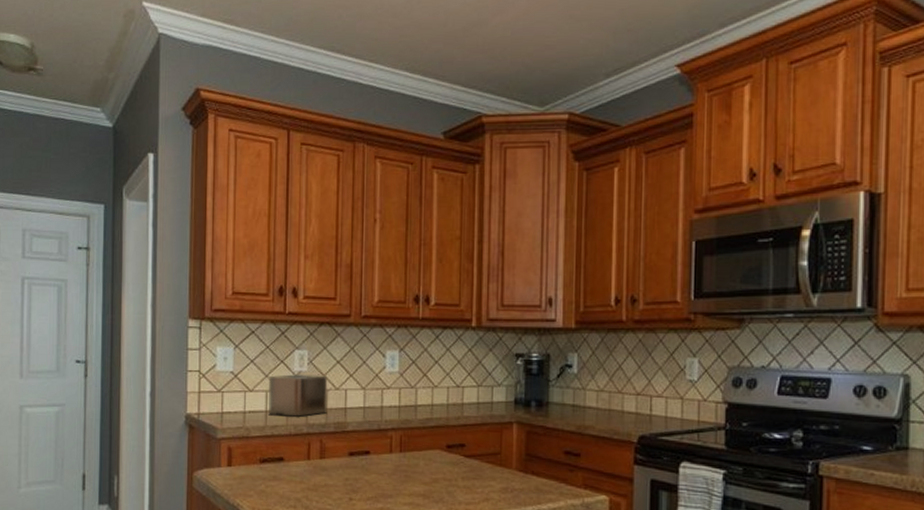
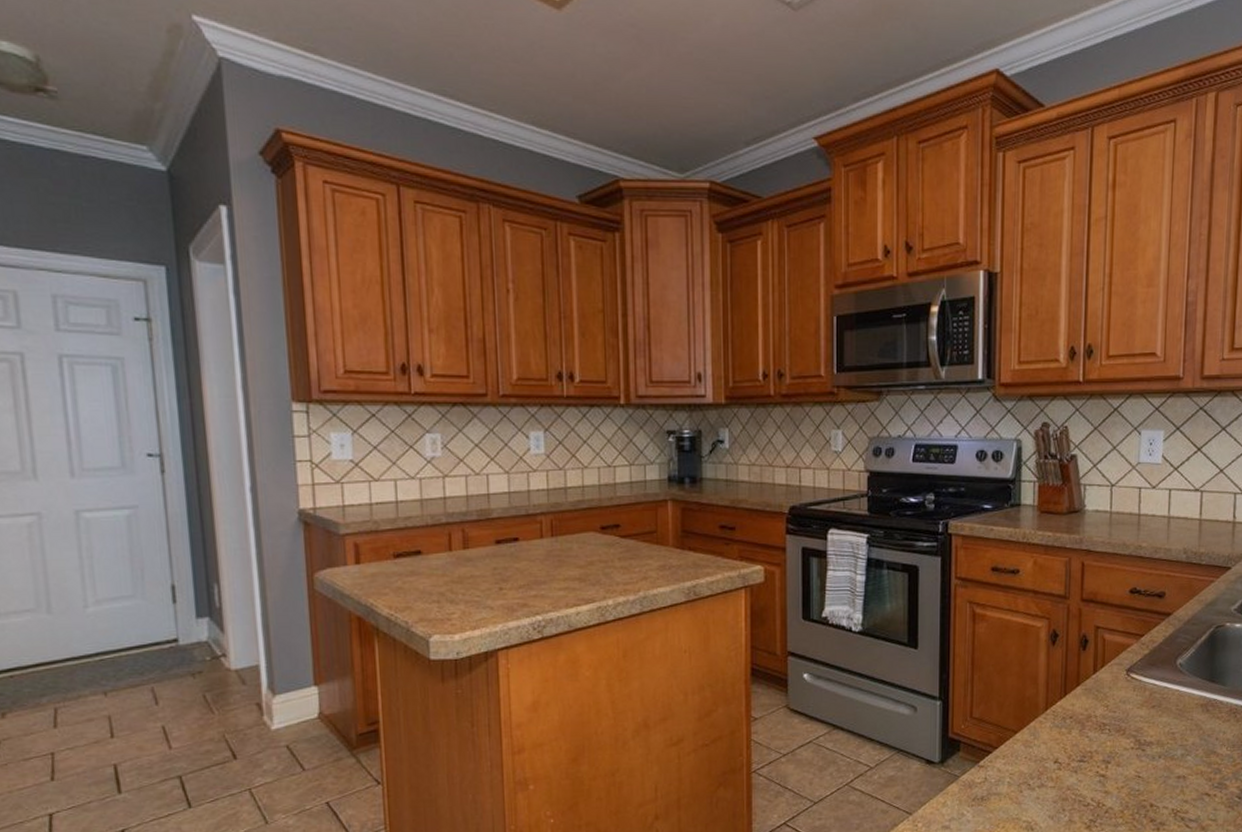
toaster: present [268,374,328,418] -> none [396,460,468,508]

